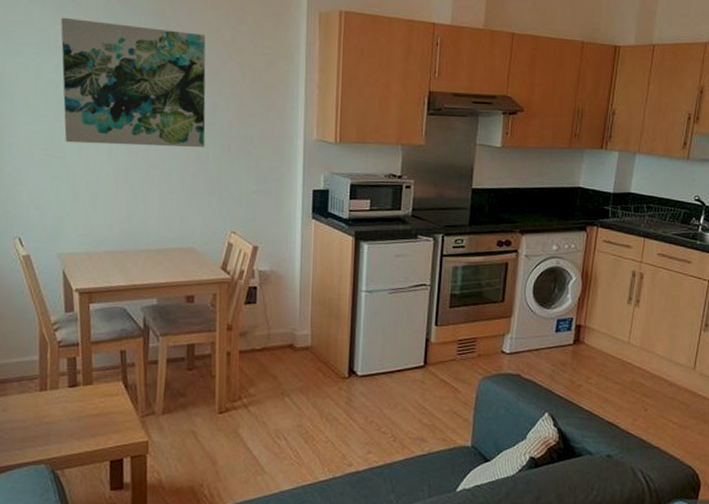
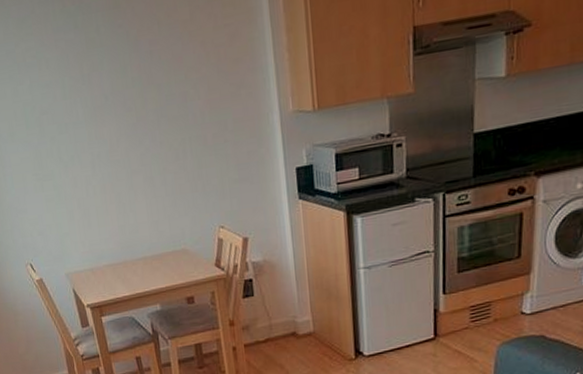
wall art: present [61,17,206,148] -> none [24,18,181,164]

